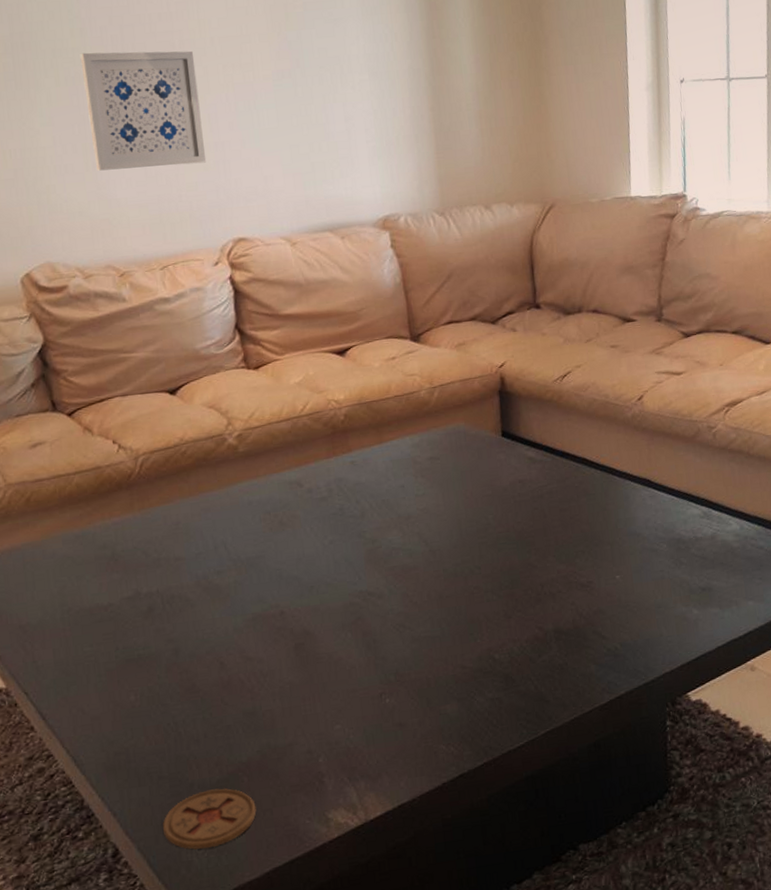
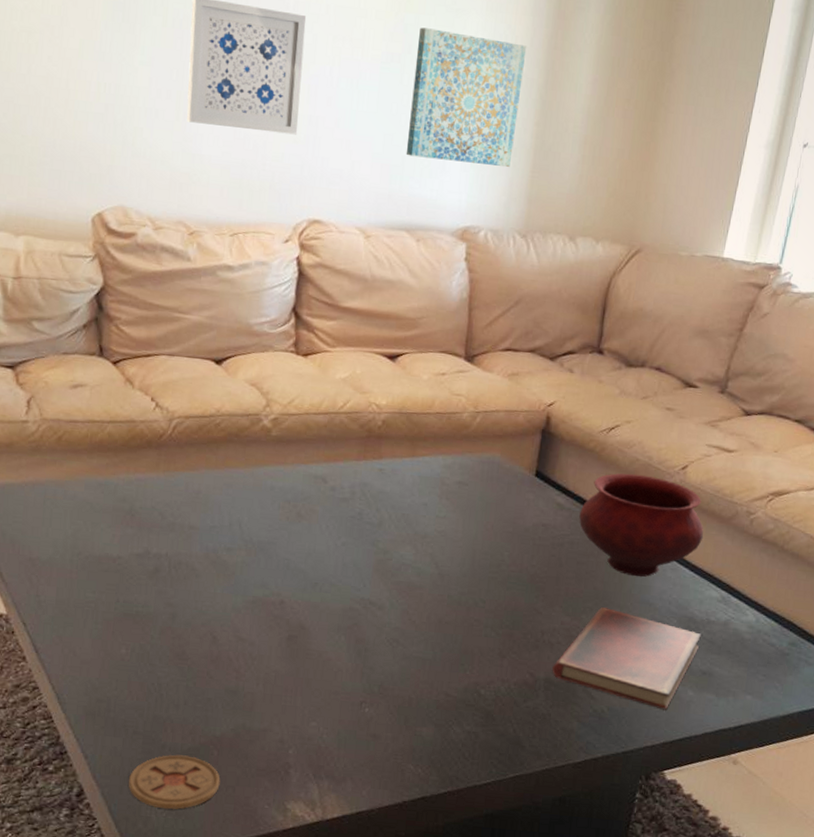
wall art: none [303,40,415,162] -> present [406,27,527,167]
bowl: none [551,413,673,512] -> present [579,473,704,577]
diary: none [559,547,693,634] -> present [552,607,701,710]

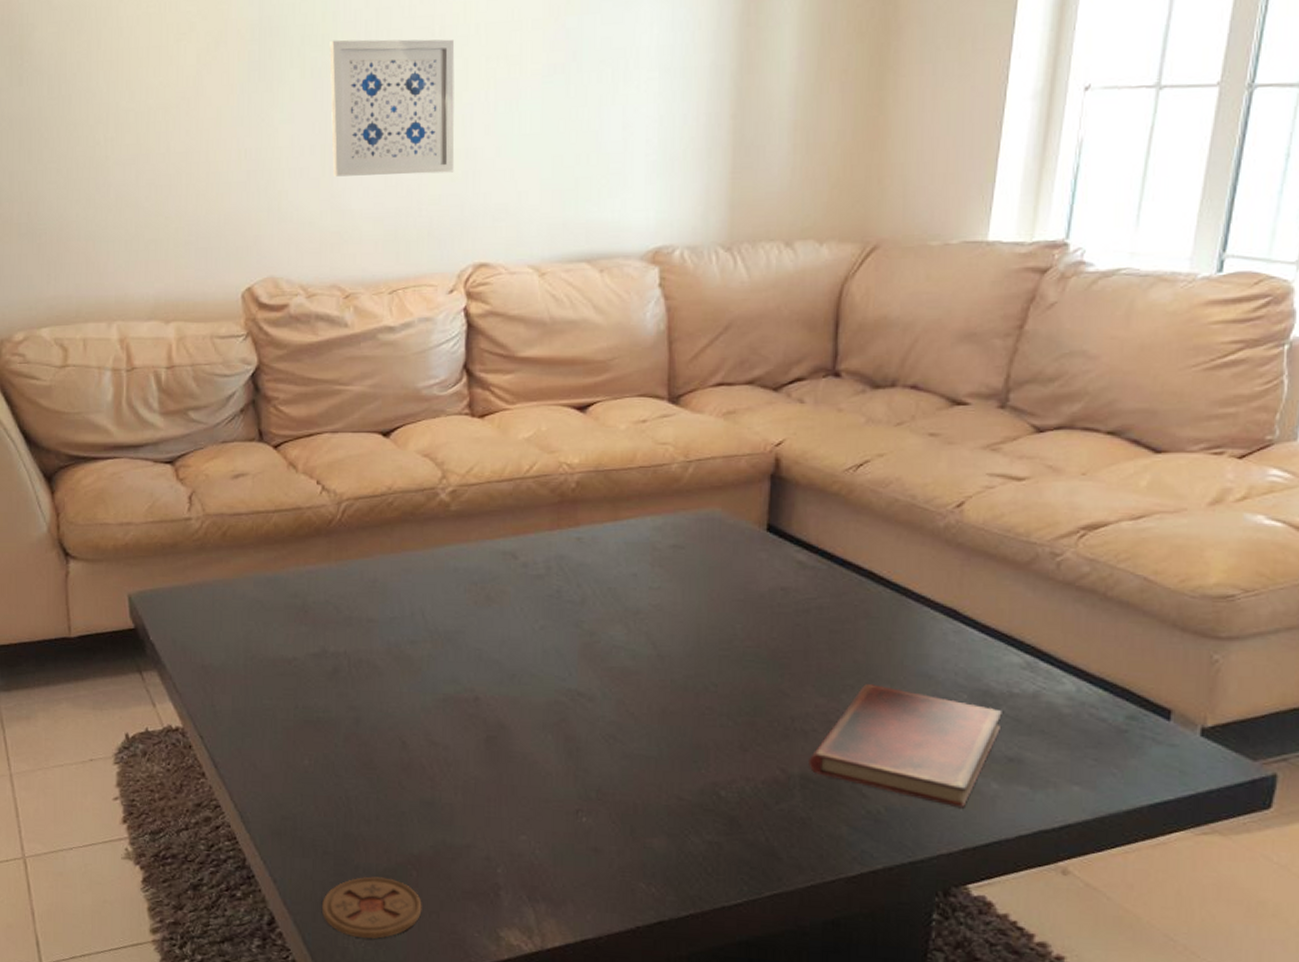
wall art: present [406,27,527,167] -> none [579,28,713,177]
bowl: present [579,473,704,577] -> none [827,518,994,644]

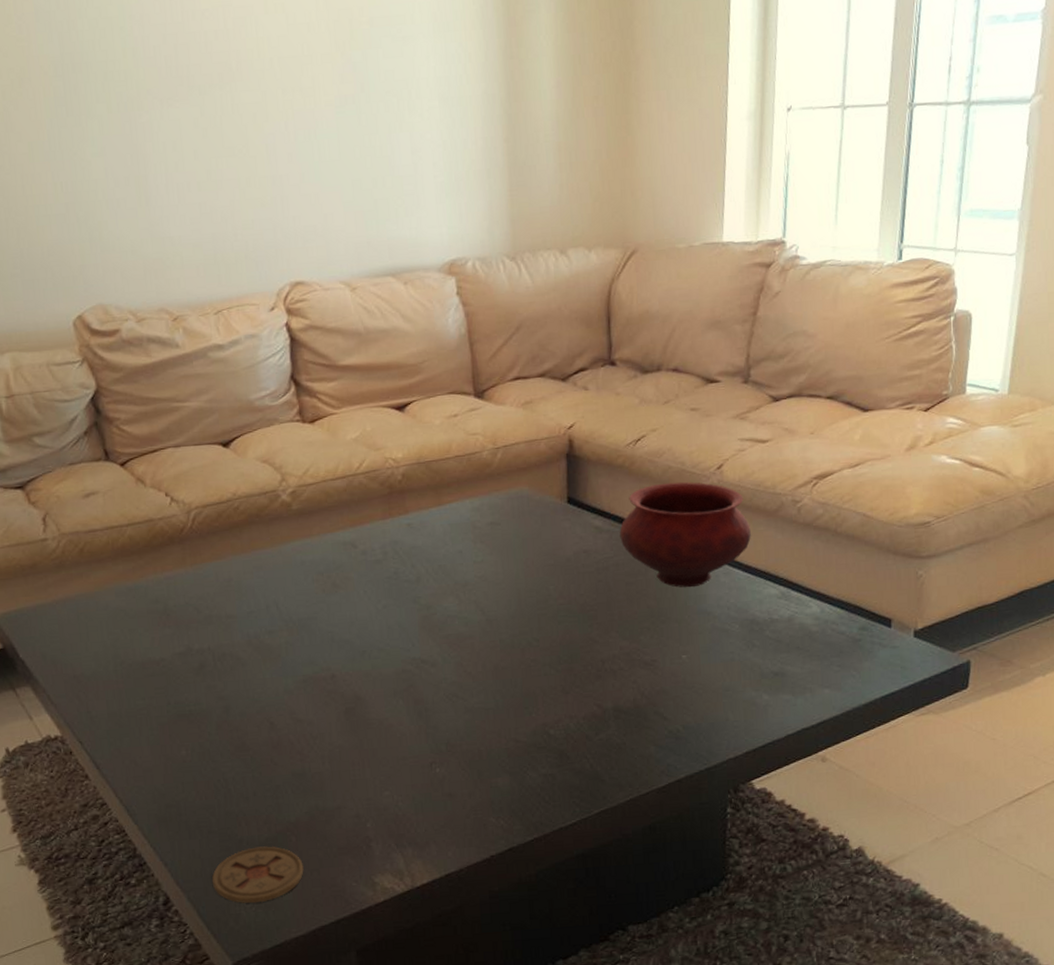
wall art: present [329,39,455,177] -> none [132,73,264,206]
diary: present [809,684,1002,808] -> none [619,625,767,719]
bowl: none [827,518,994,644] -> present [619,482,752,588]

